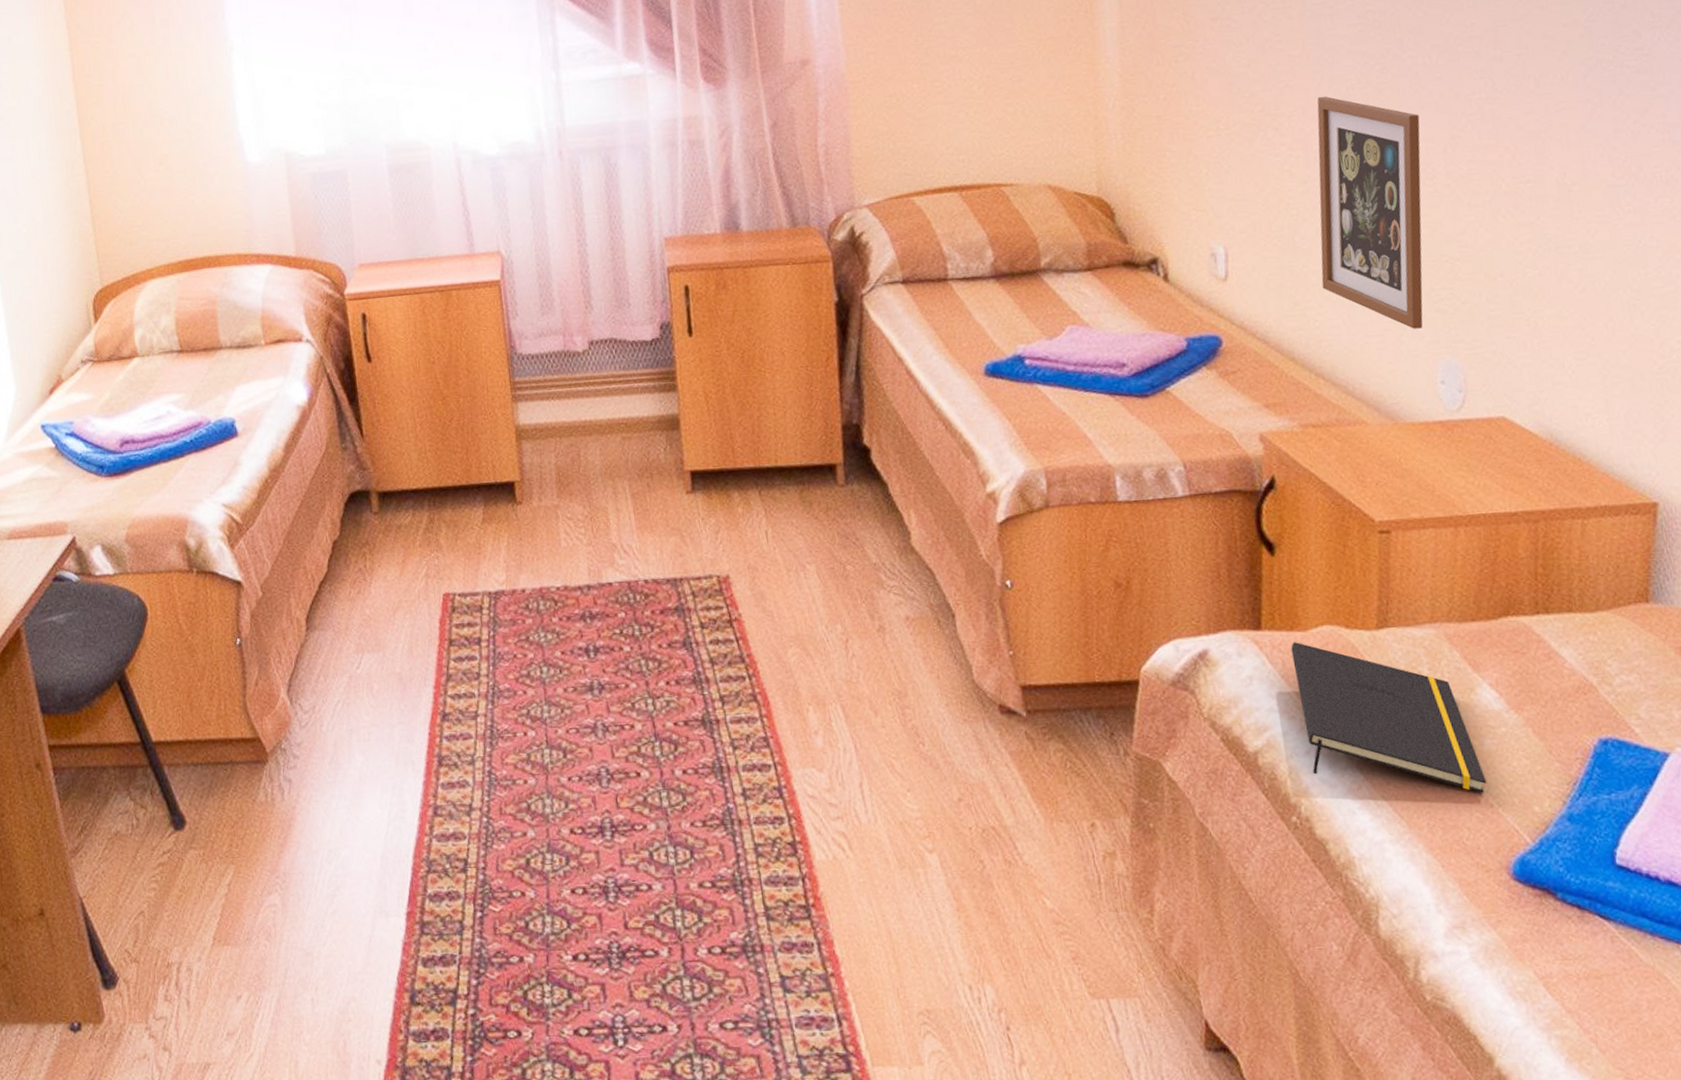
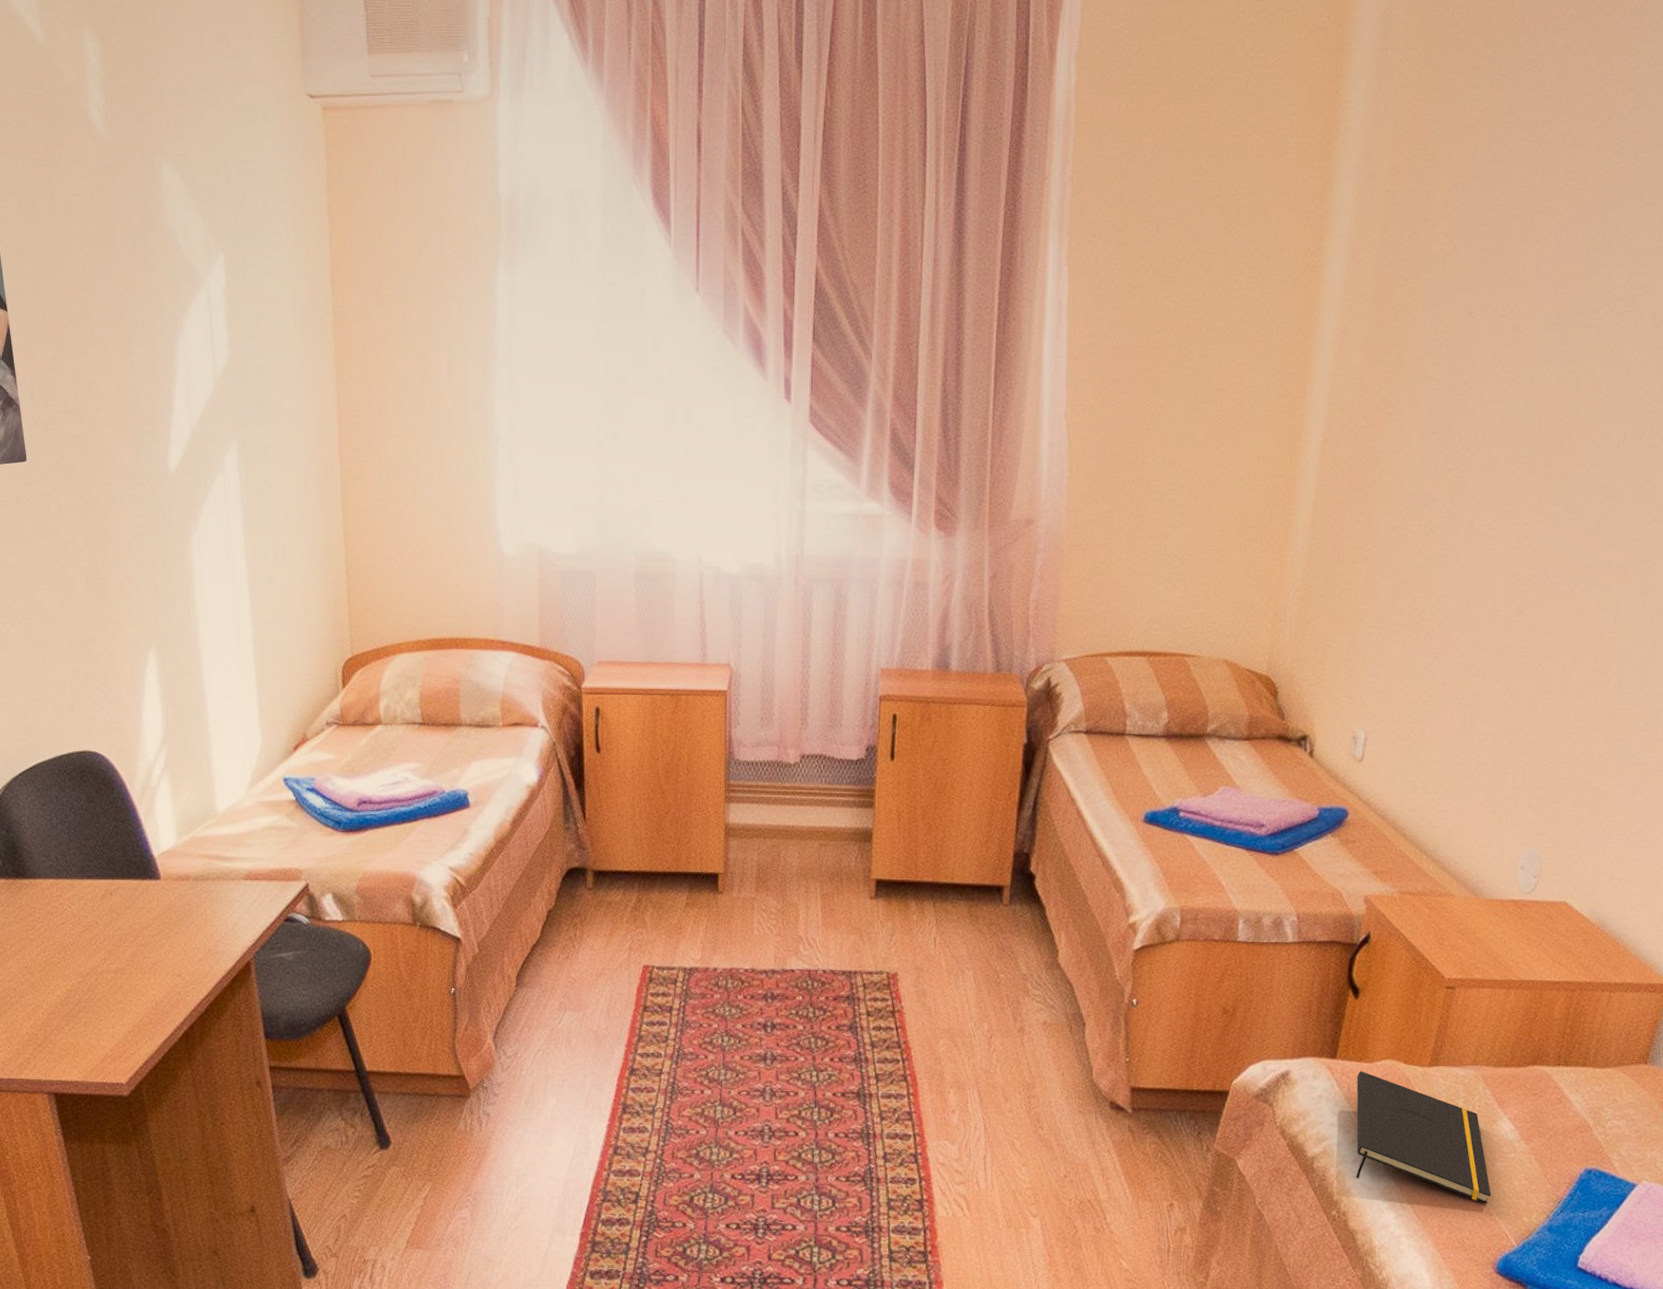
picture frame: present [1317,96,1423,329] -> none [1440,608,1549,820]

